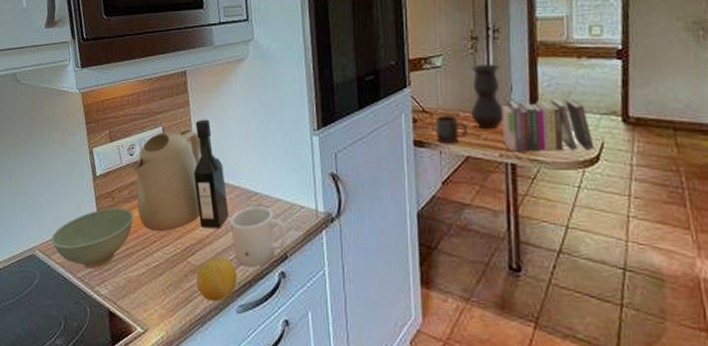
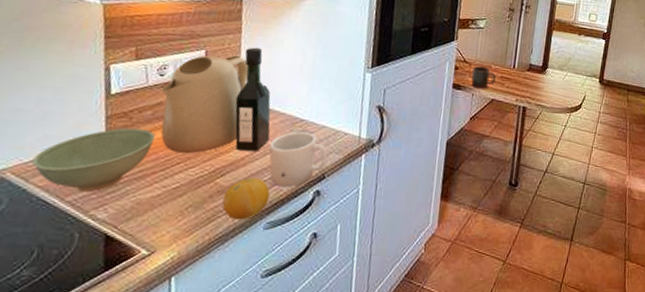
vase: present [470,64,504,130] -> none [500,30,526,81]
books: present [501,98,595,152] -> none [520,59,580,101]

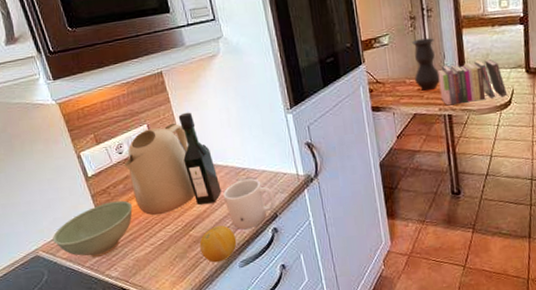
mug: present [471,65,496,89] -> none [387,82,413,107]
vase: none [500,30,526,81] -> present [411,38,440,92]
books: none [520,59,580,101] -> present [437,58,508,106]

